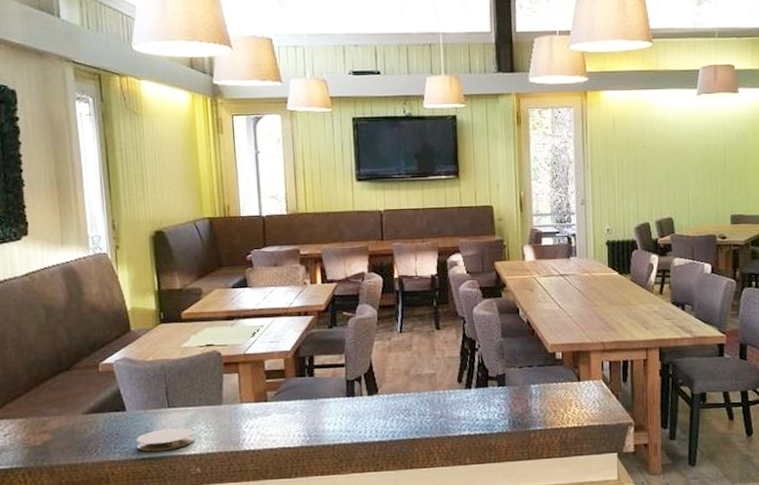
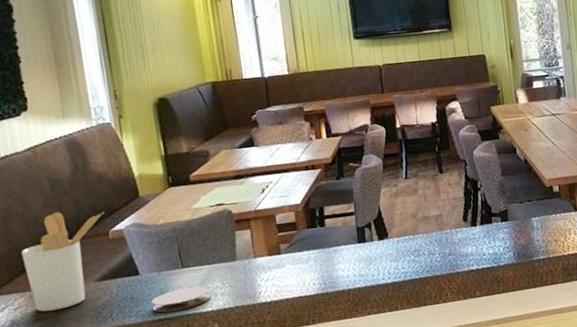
utensil holder: none [14,340,96,440] -> present [21,211,104,312]

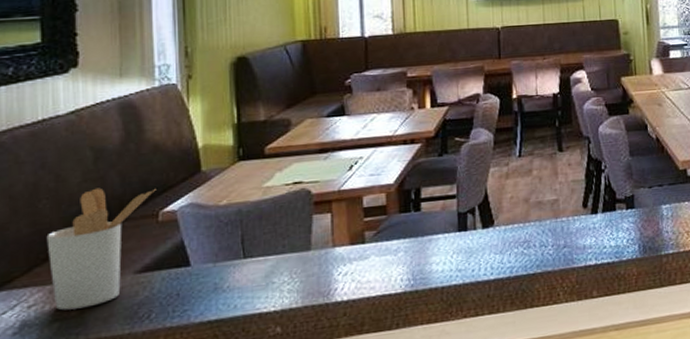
coaster: present [151,286,210,313] -> none [201,281,274,313]

